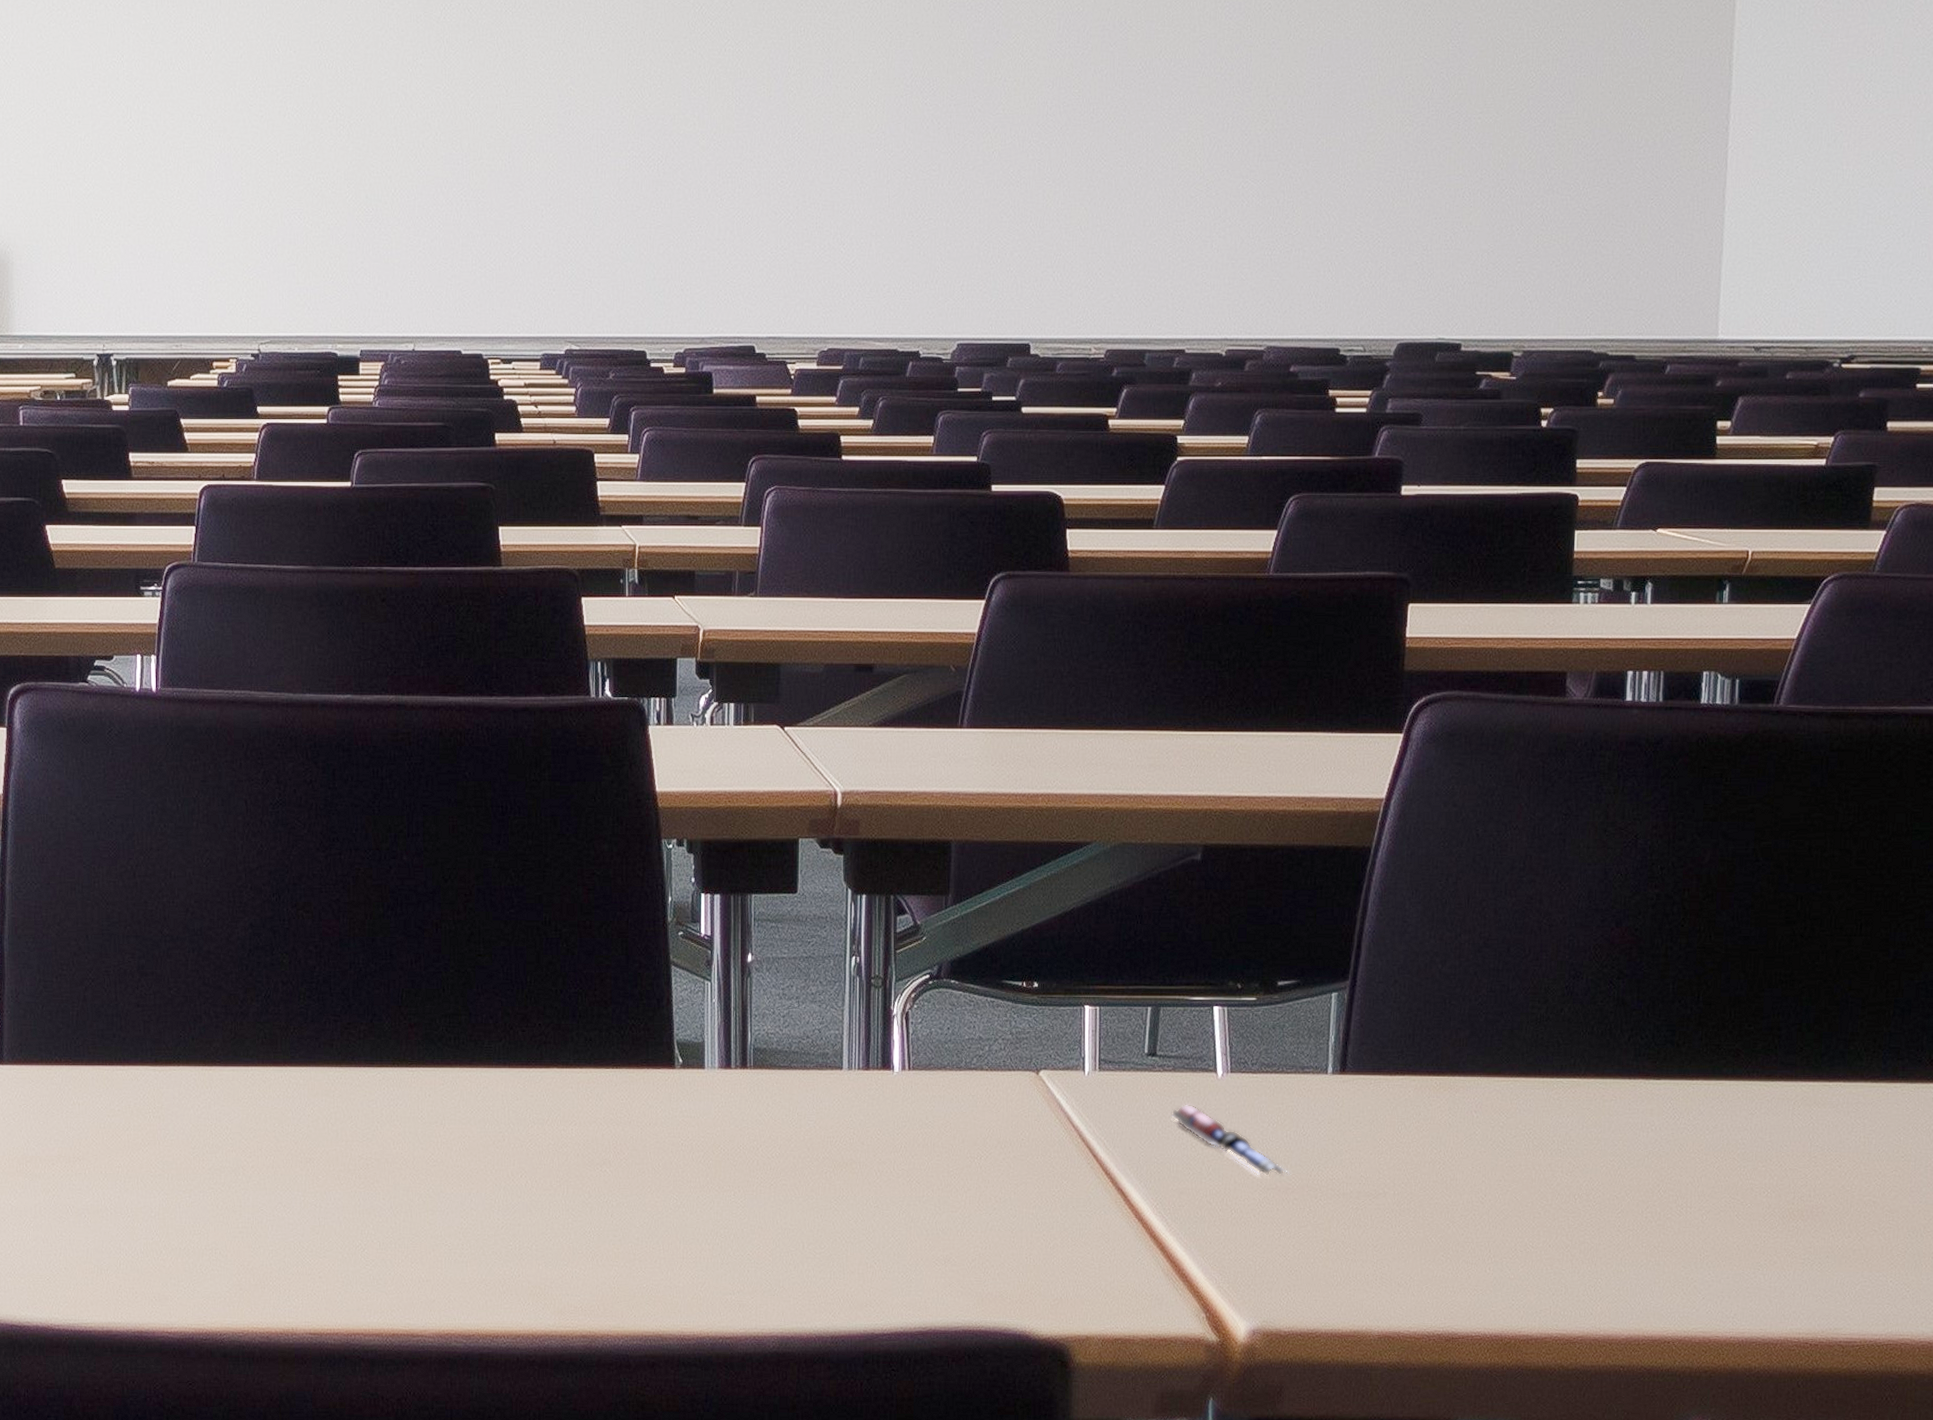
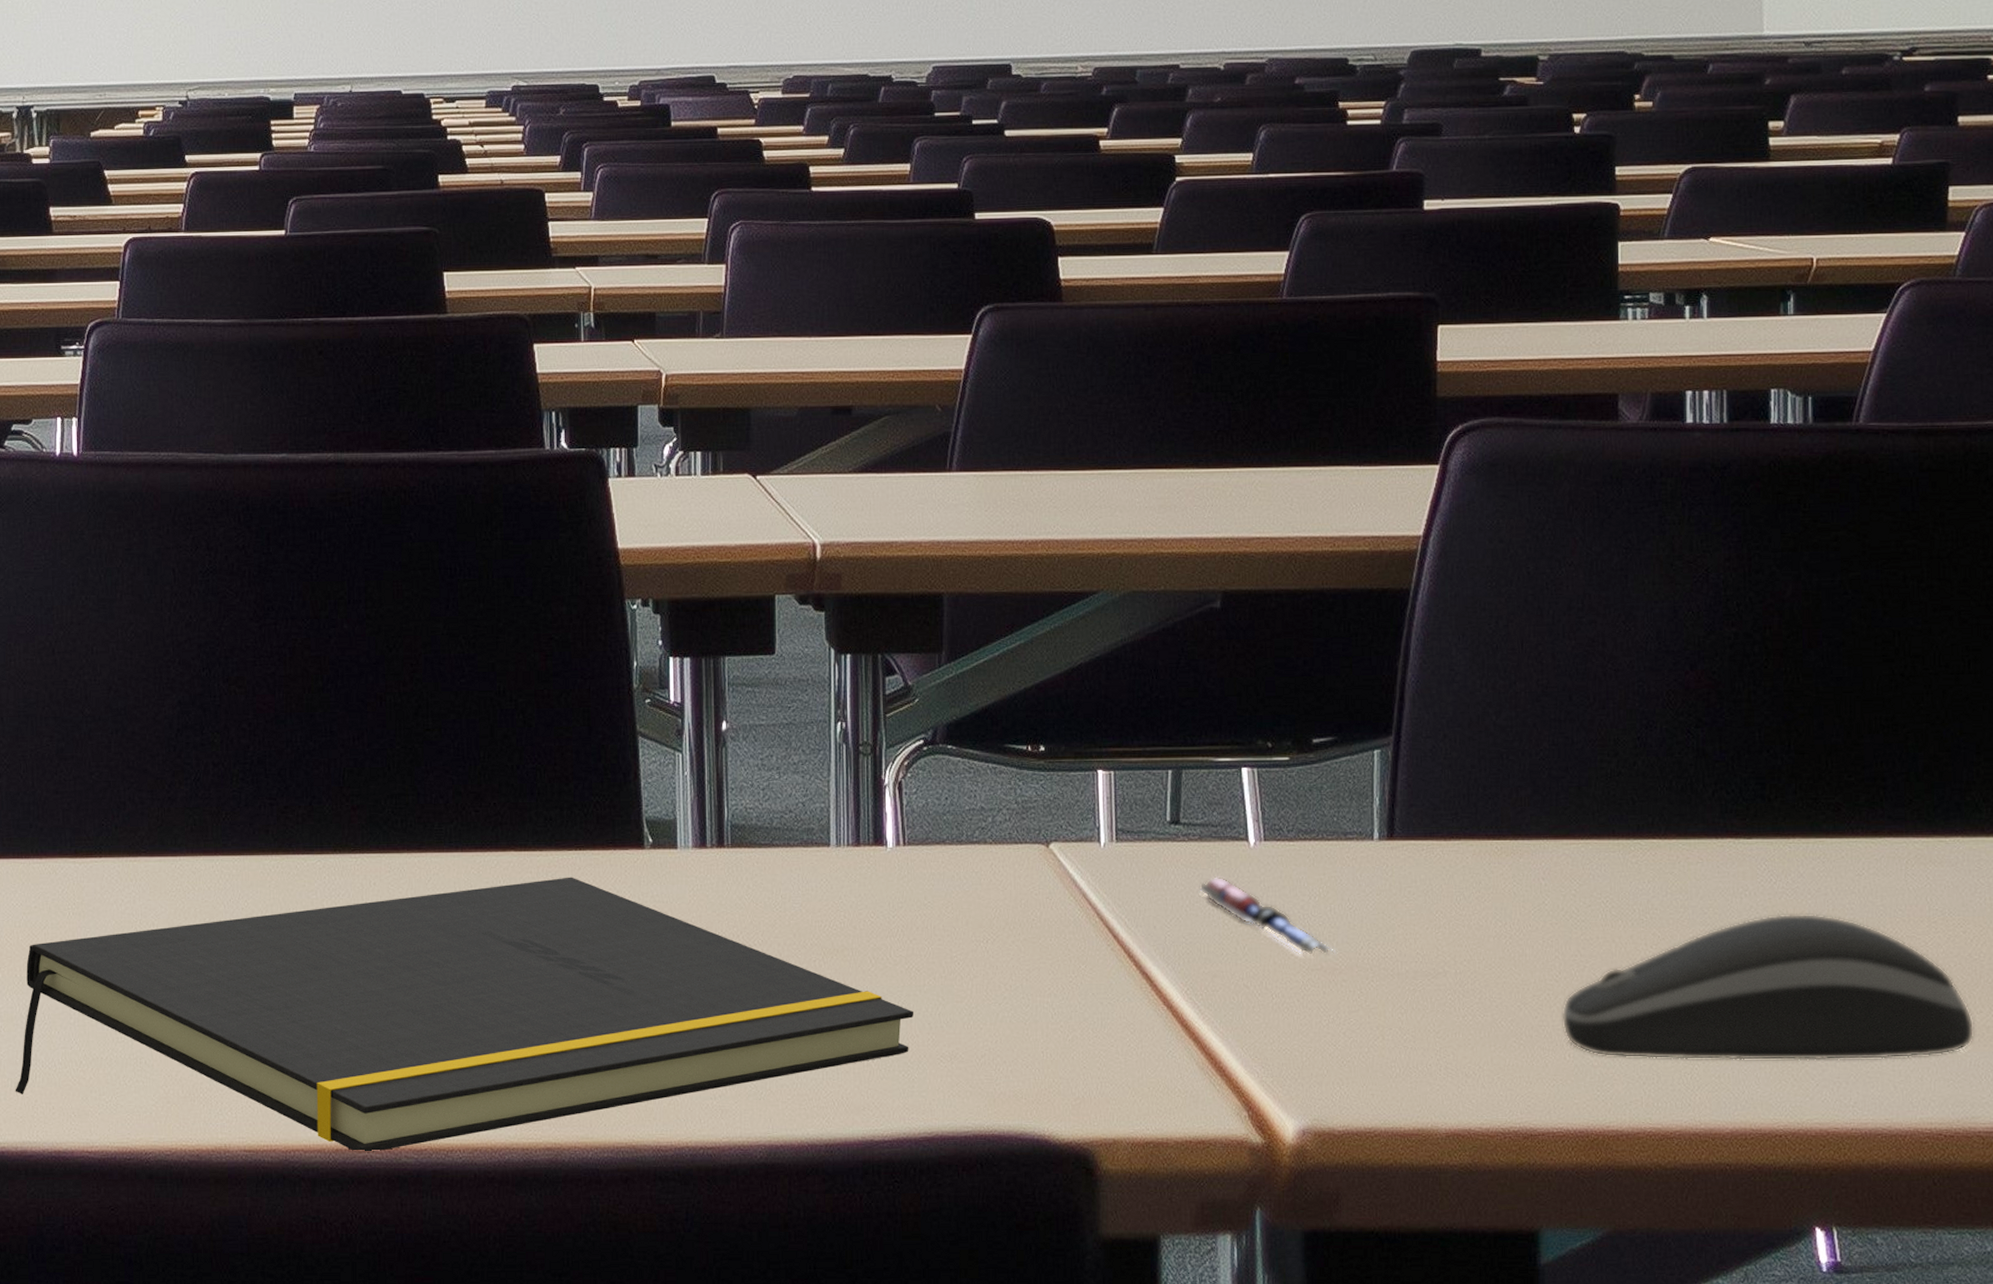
notepad: none [101,1092,914,1338] -> present [15,877,914,1153]
computer mouse: none [1485,1147,1843,1277] -> present [1562,913,1974,1061]

